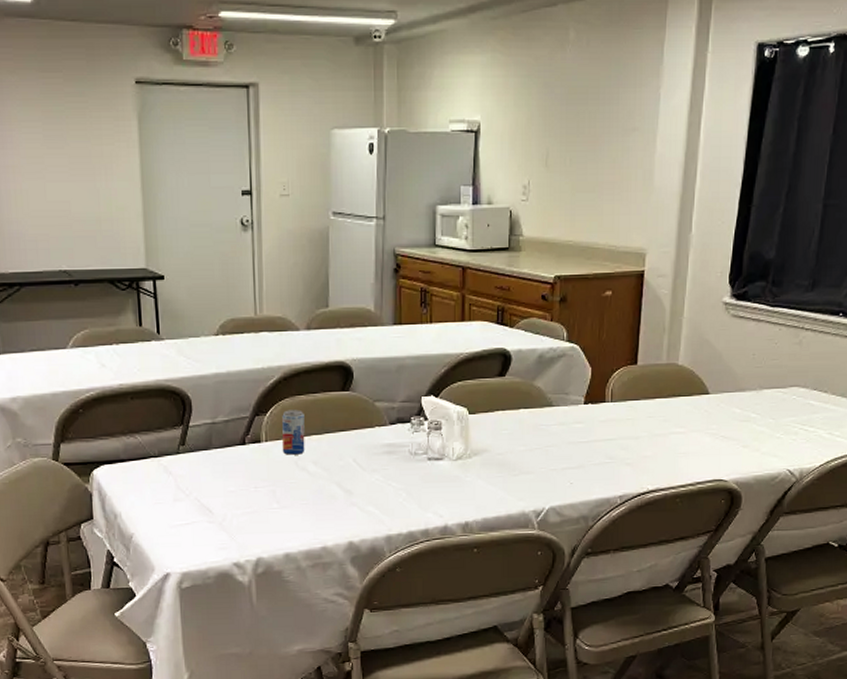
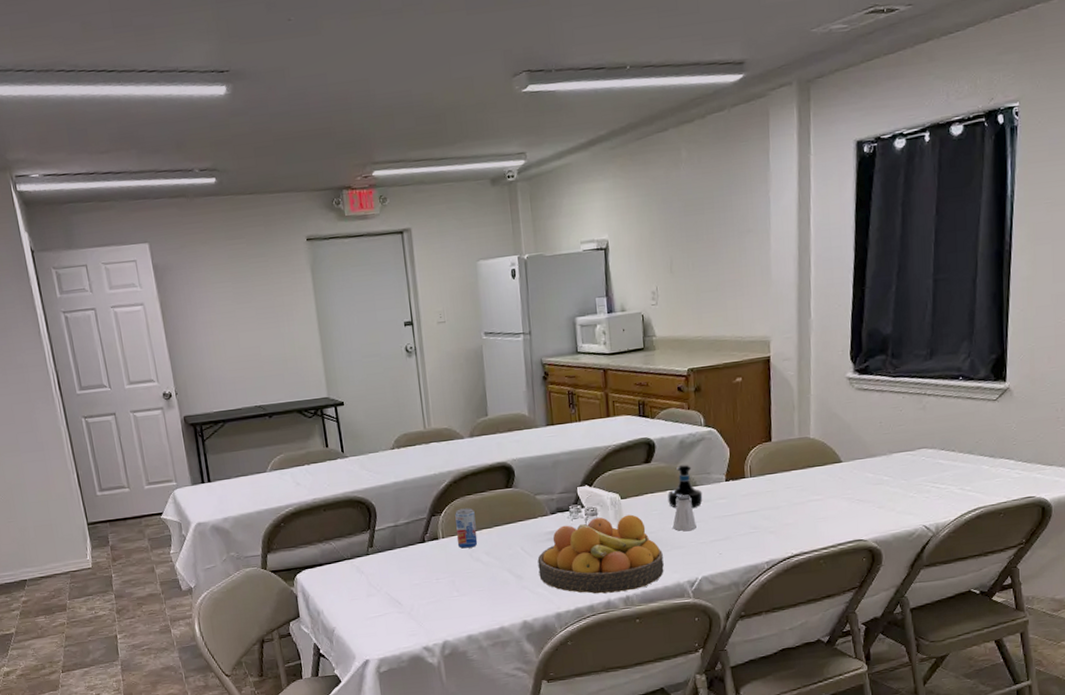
fruit bowl: none [371,432,509,518] -> present [537,514,664,594]
tequila bottle: none [520,381,558,430] -> present [667,464,703,508]
saltshaker: none [523,415,548,455] -> present [672,495,696,531]

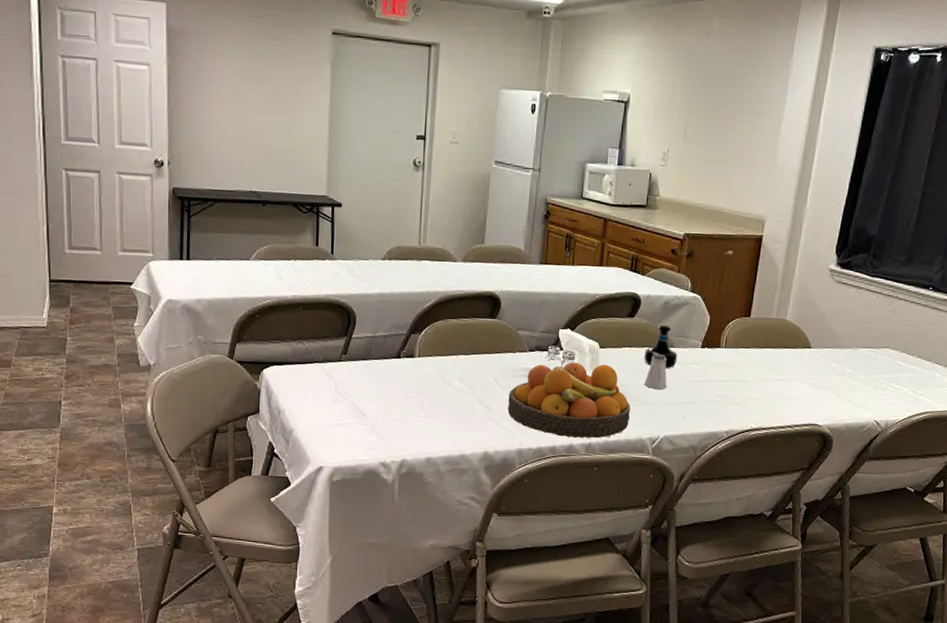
beverage can: present [455,508,478,549] -> none [432,331,455,371]

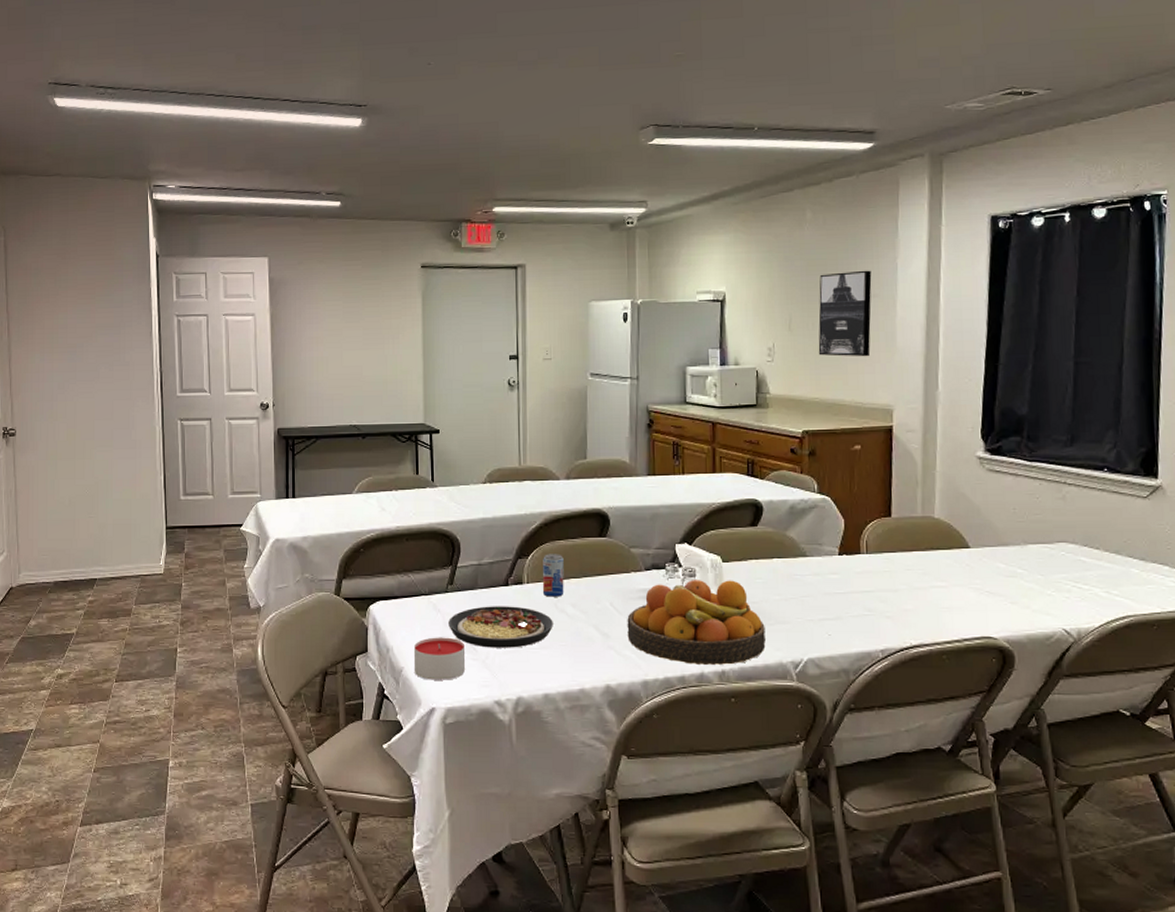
candle: none [304,402,356,442] -> present [413,637,466,680]
plate: none [340,376,440,416] -> present [448,606,553,648]
beverage can: none [432,331,455,371] -> present [542,554,564,597]
tequila bottle: present [644,324,678,368] -> none [774,532,813,580]
saltshaker: present [644,354,667,389] -> none [778,565,804,604]
wall art: none [707,86,765,170] -> present [818,270,872,357]

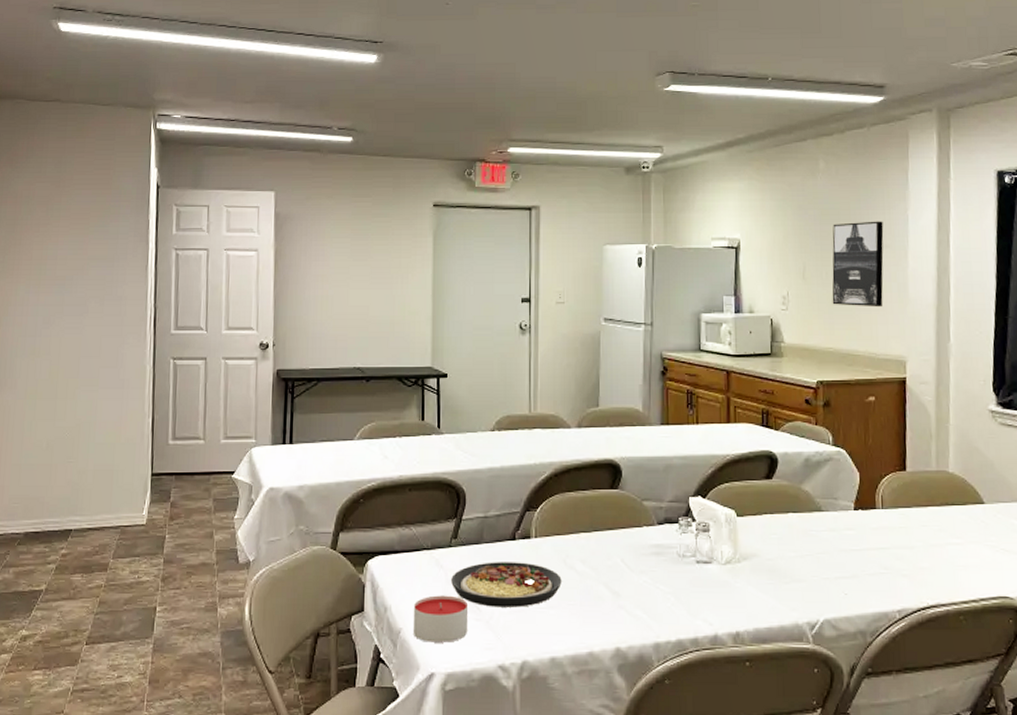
beverage can: present [542,554,564,597] -> none [551,506,574,552]
fruit bowl: present [627,580,766,665] -> none [638,535,781,626]

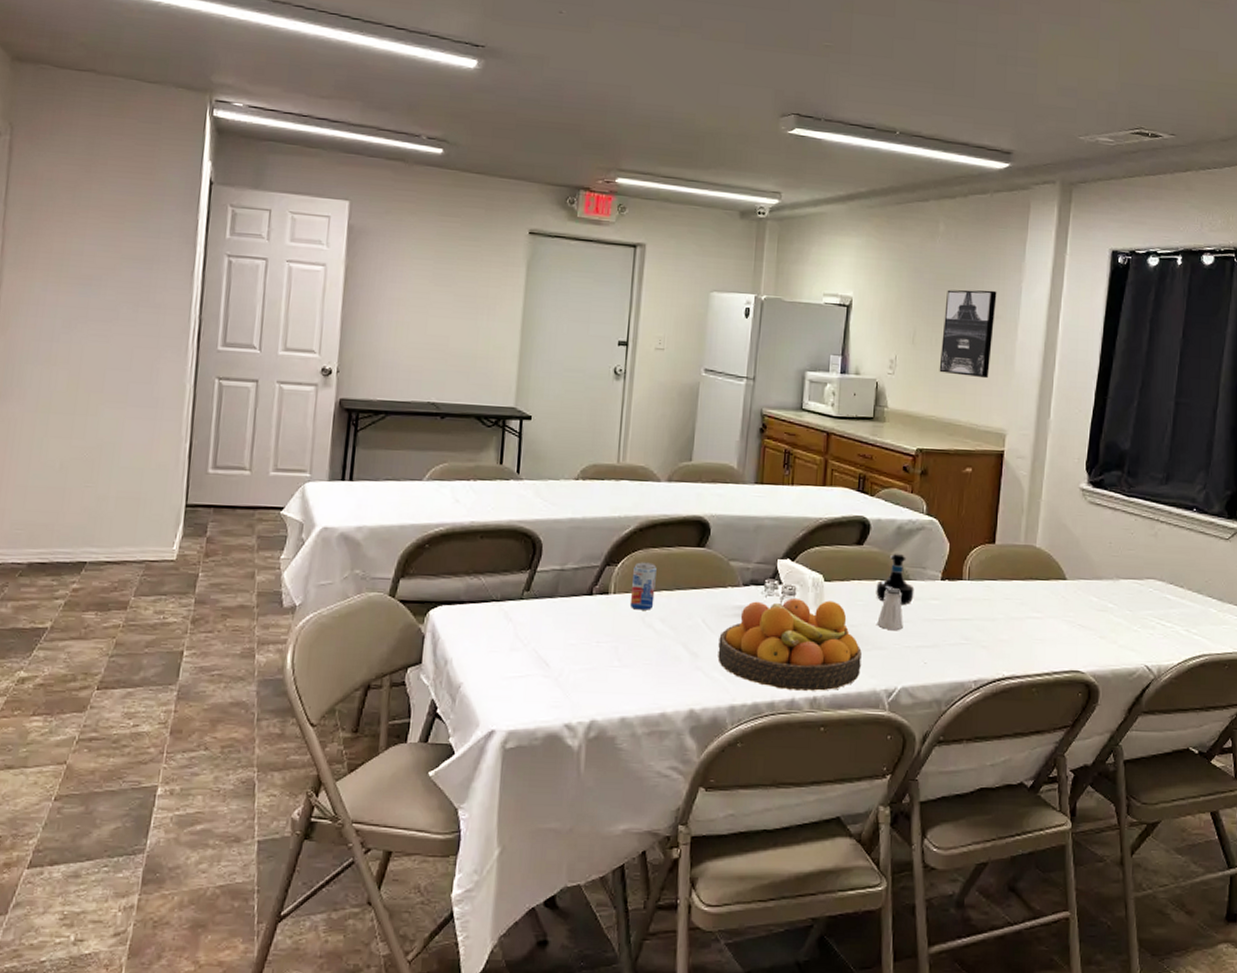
candle: present [412,595,469,643] -> none [474,649,537,699]
plate: present [451,562,562,608] -> none [520,616,639,665]
beverage can: none [551,506,574,552] -> present [629,562,657,610]
fruit bowl: none [638,535,781,626] -> present [718,599,862,691]
tequila bottle: none [789,485,828,536] -> present [876,553,915,605]
saltshaker: none [793,520,820,562] -> present [877,588,903,630]

